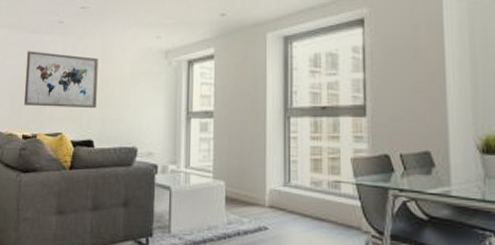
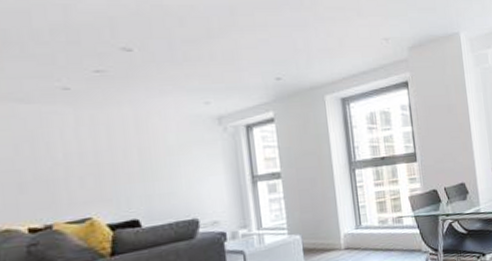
wall art: present [23,51,99,109] -> none [15,125,137,193]

